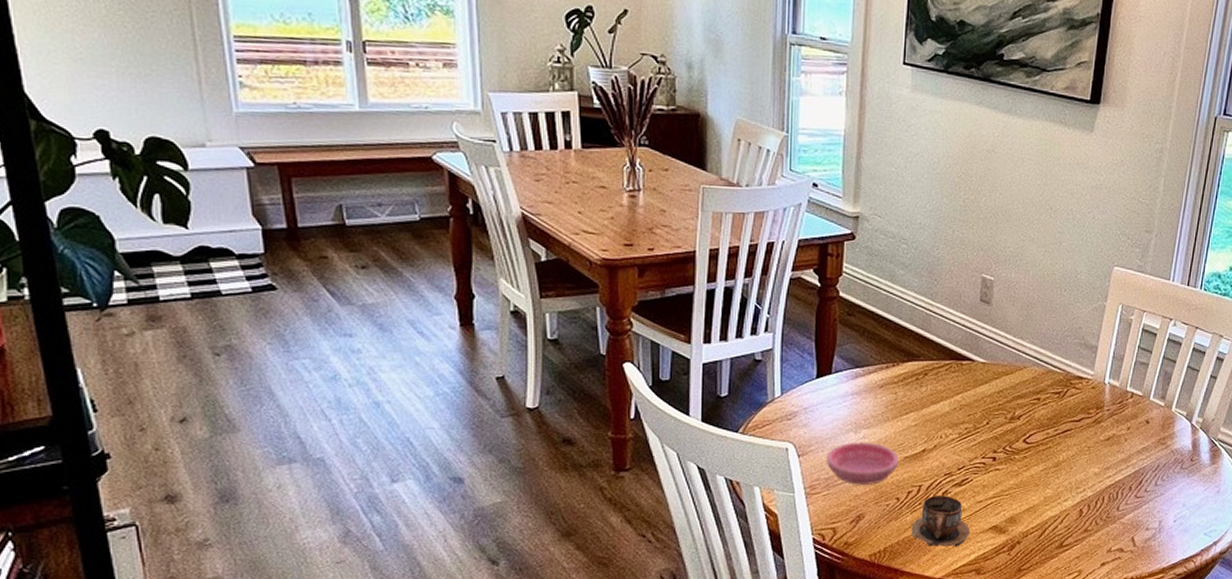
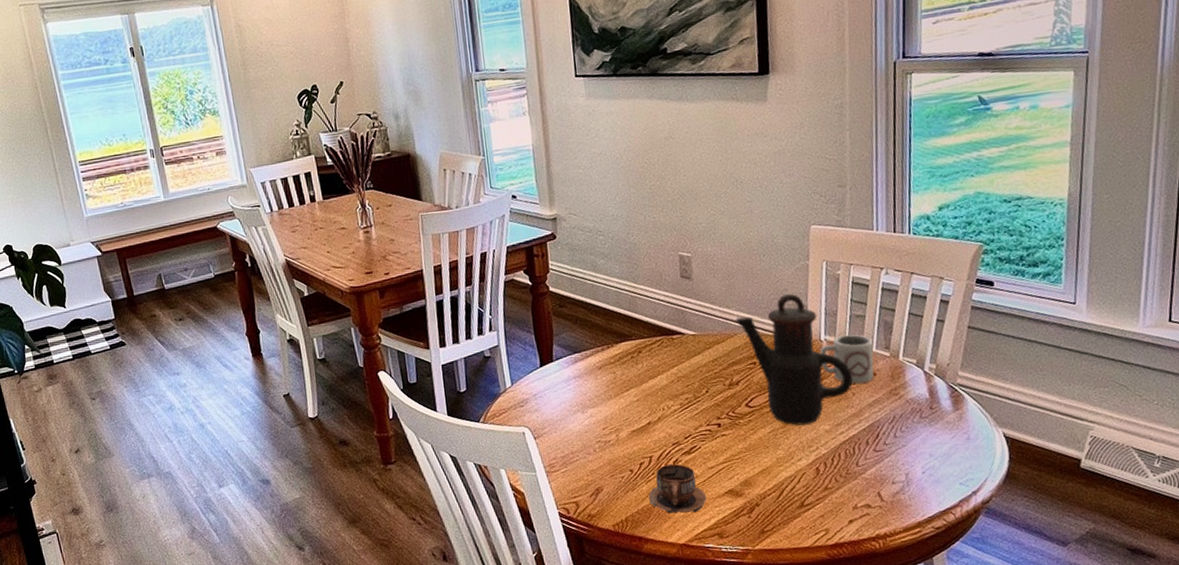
saucer: present [827,442,899,485] -> none [560,420,628,461]
teapot: none [1027,332,1128,466] -> present [735,293,854,426]
cup: none [1101,380,1152,430] -> present [819,334,874,384]

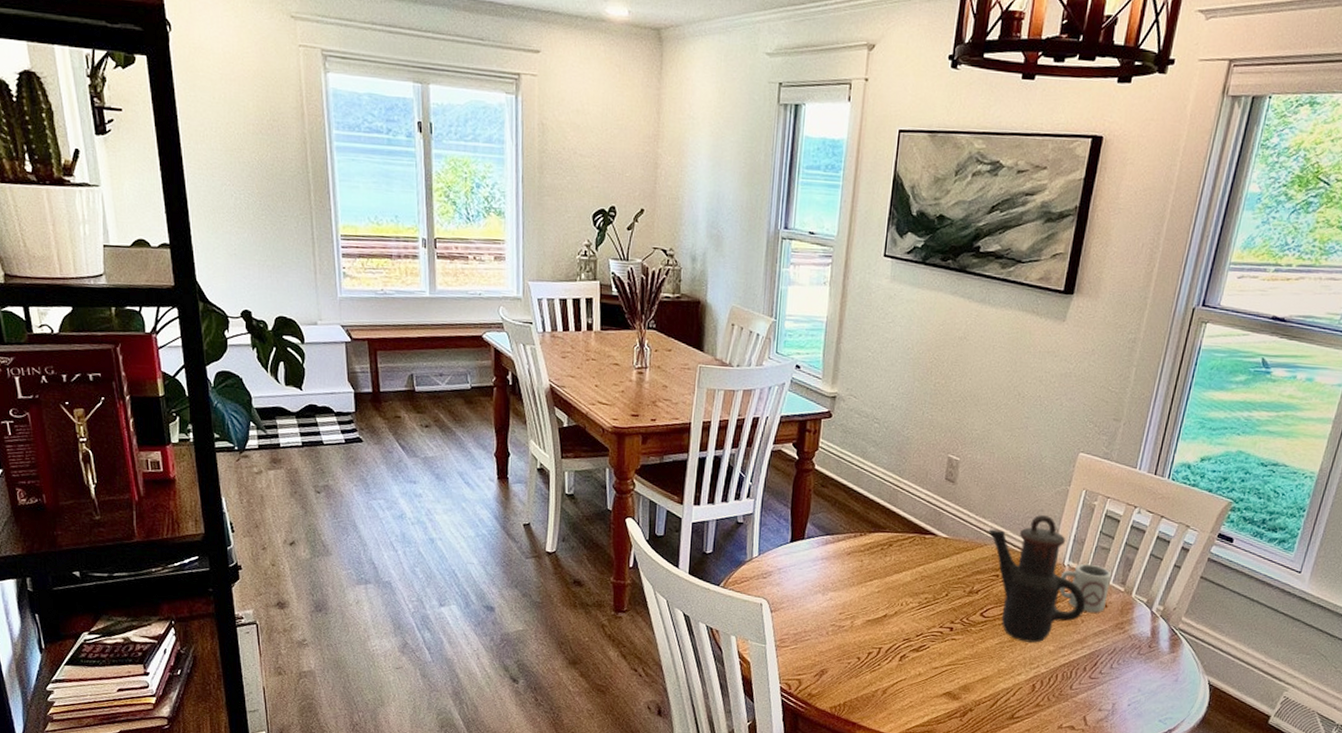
cup: present [648,464,707,514] -> none [869,658,925,708]

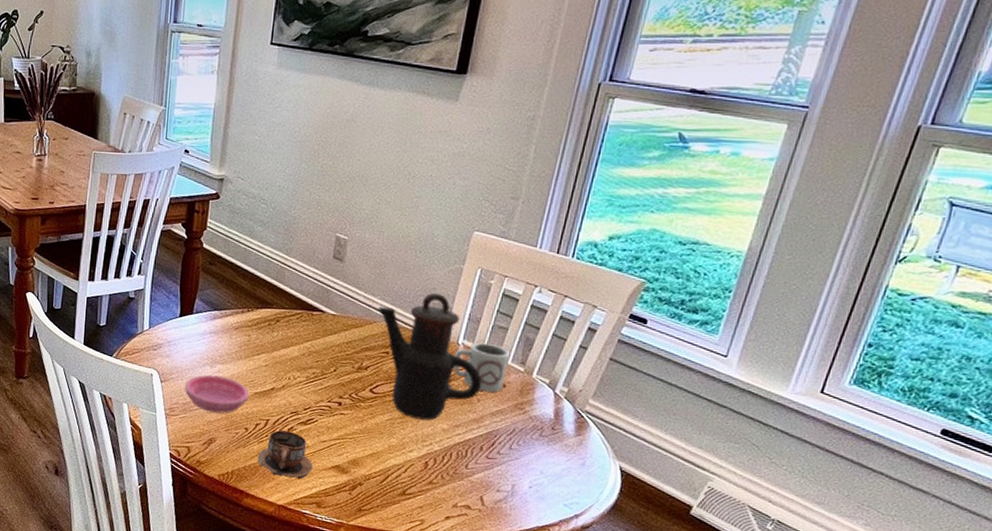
saucer: none [796,602,862,643] -> present [185,374,249,414]
cup: none [869,658,925,708] -> present [257,430,314,480]

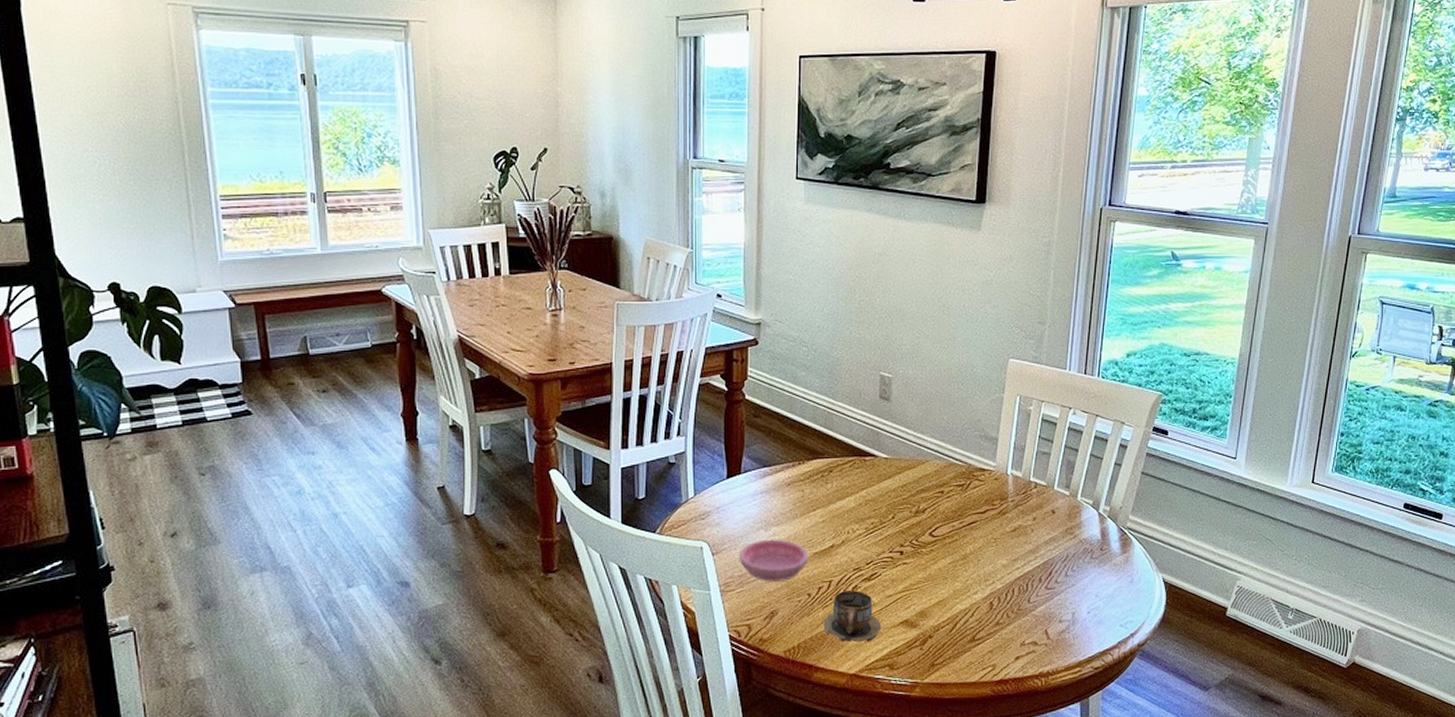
teapot: present [377,293,482,421] -> none [928,424,1034,558]
cup: present [453,342,511,393] -> none [1005,470,1056,520]

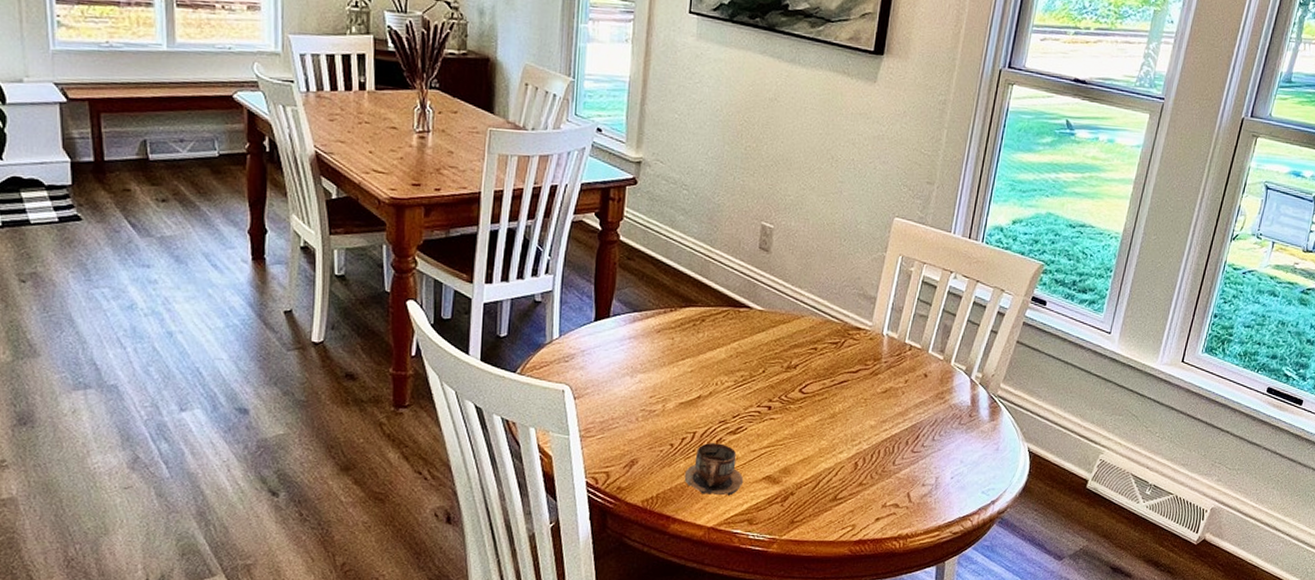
saucer: present [740,539,809,581] -> none [602,386,674,430]

